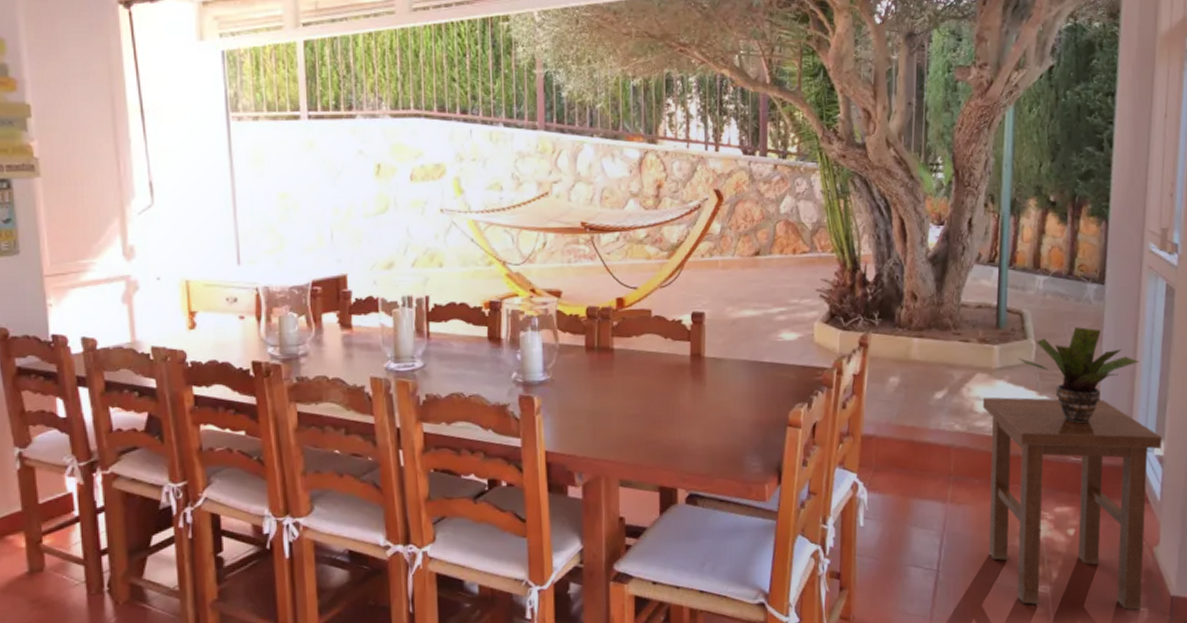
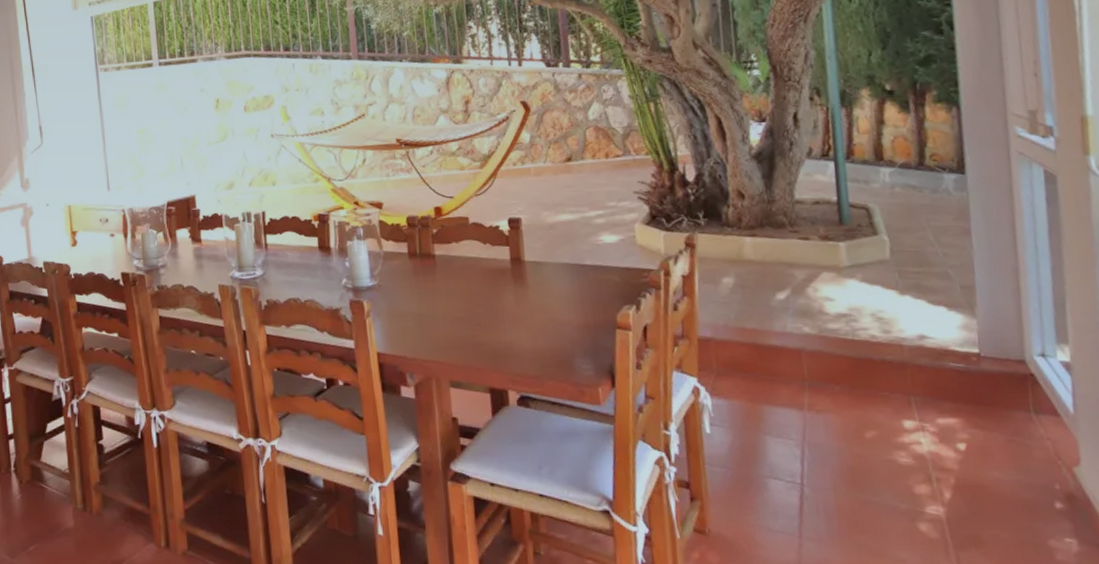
stool: present [982,397,1162,610] -> none [832,297,1067,541]
potted plant: present [1017,327,1140,424] -> none [868,220,1023,326]

